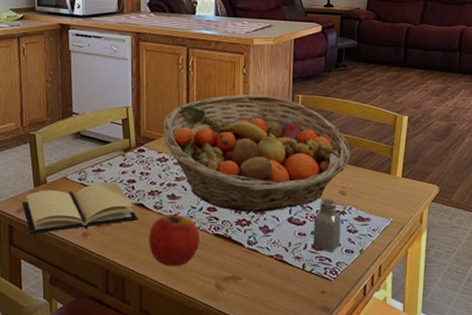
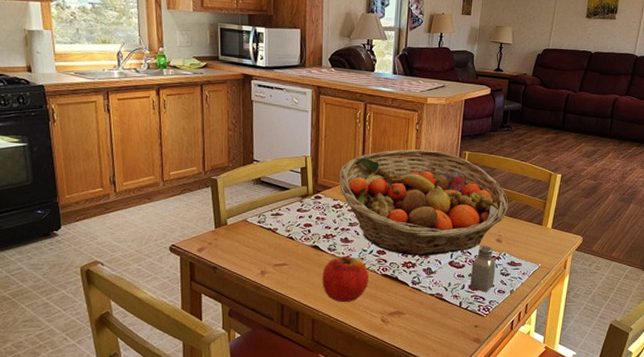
book: present [22,182,138,234] -> none [203,225,313,271]

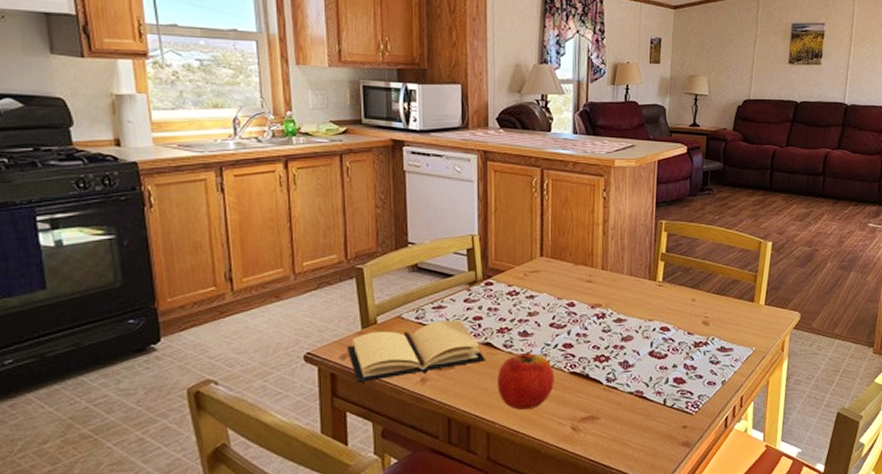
book: none [203,225,313,271] -> present [347,320,486,383]
fruit basket: present [339,149,509,257] -> none [513,220,715,348]
saltshaker: present [470,246,496,292] -> none [674,330,704,386]

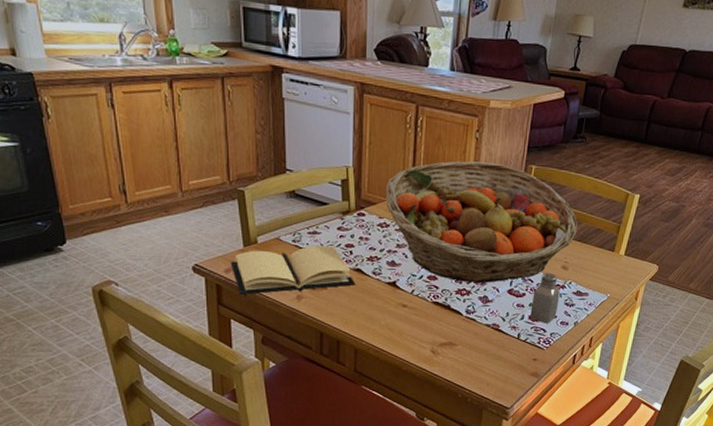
apple: present [497,353,554,410] -> none [365,281,418,331]
fruit basket: none [513,220,715,348] -> present [385,161,578,284]
saltshaker: none [674,330,704,386] -> present [530,273,560,324]

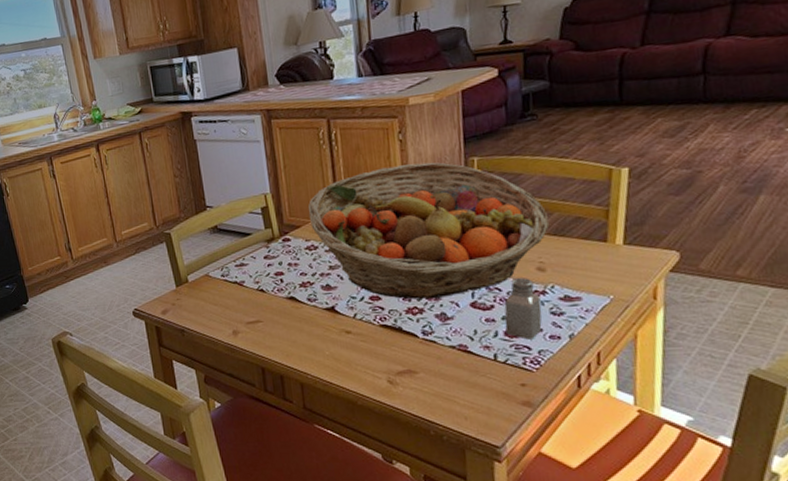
book: present [230,245,356,295] -> none [166,276,291,335]

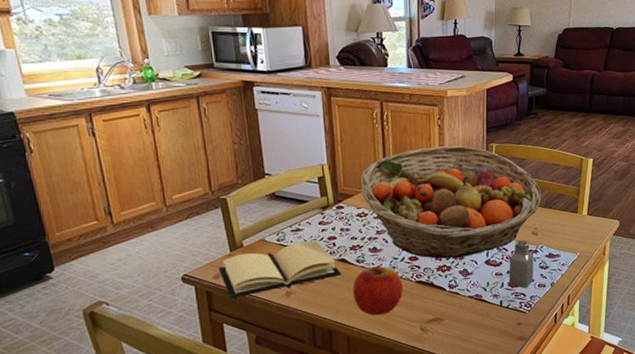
book: none [166,276,291,335] -> present [218,240,341,298]
apple: none [304,306,364,362] -> present [353,266,403,316]

